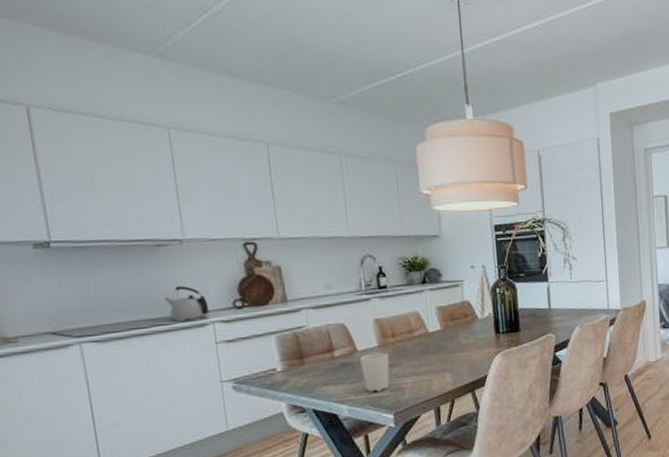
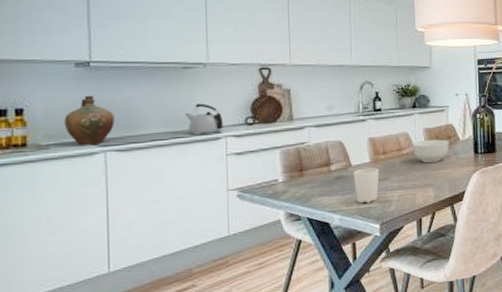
ceramic jug: none [29,280,87,337] -> present [64,95,115,146]
bowl: none [425,318,467,346] -> present [413,139,450,164]

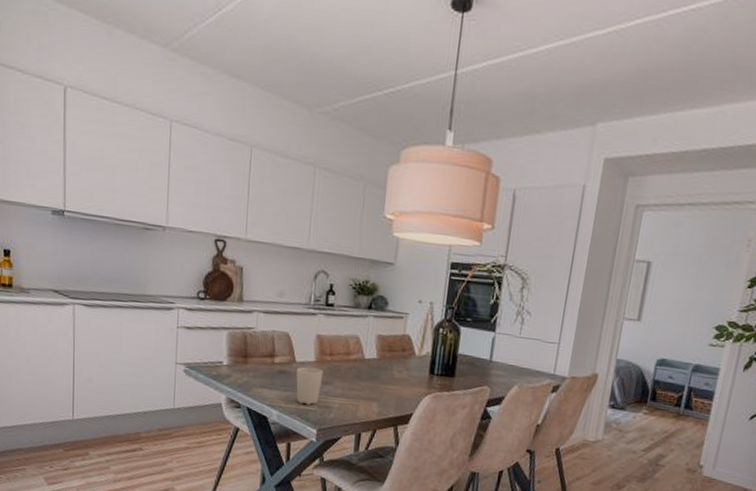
ceramic jug: present [64,95,115,146] -> none [42,245,83,296]
kettle: present [185,103,224,135] -> none [143,269,177,302]
bowl: present [413,139,450,164] -> none [362,347,403,376]

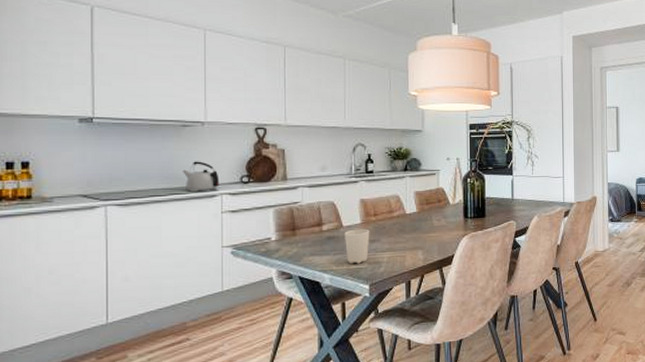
kettle: none [143,269,177,302] -> present [183,161,220,192]

